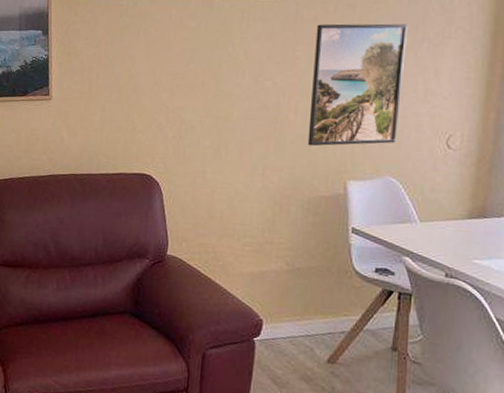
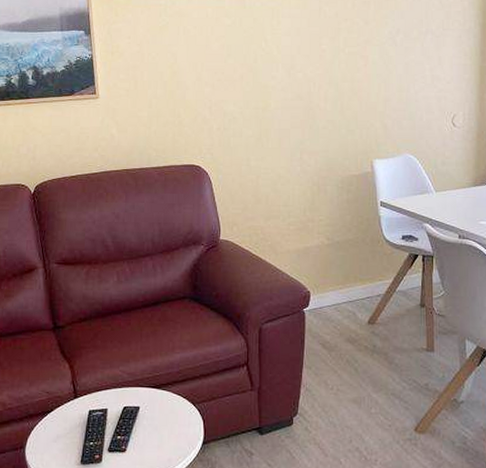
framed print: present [307,23,408,146] -> none [337,18,414,131]

